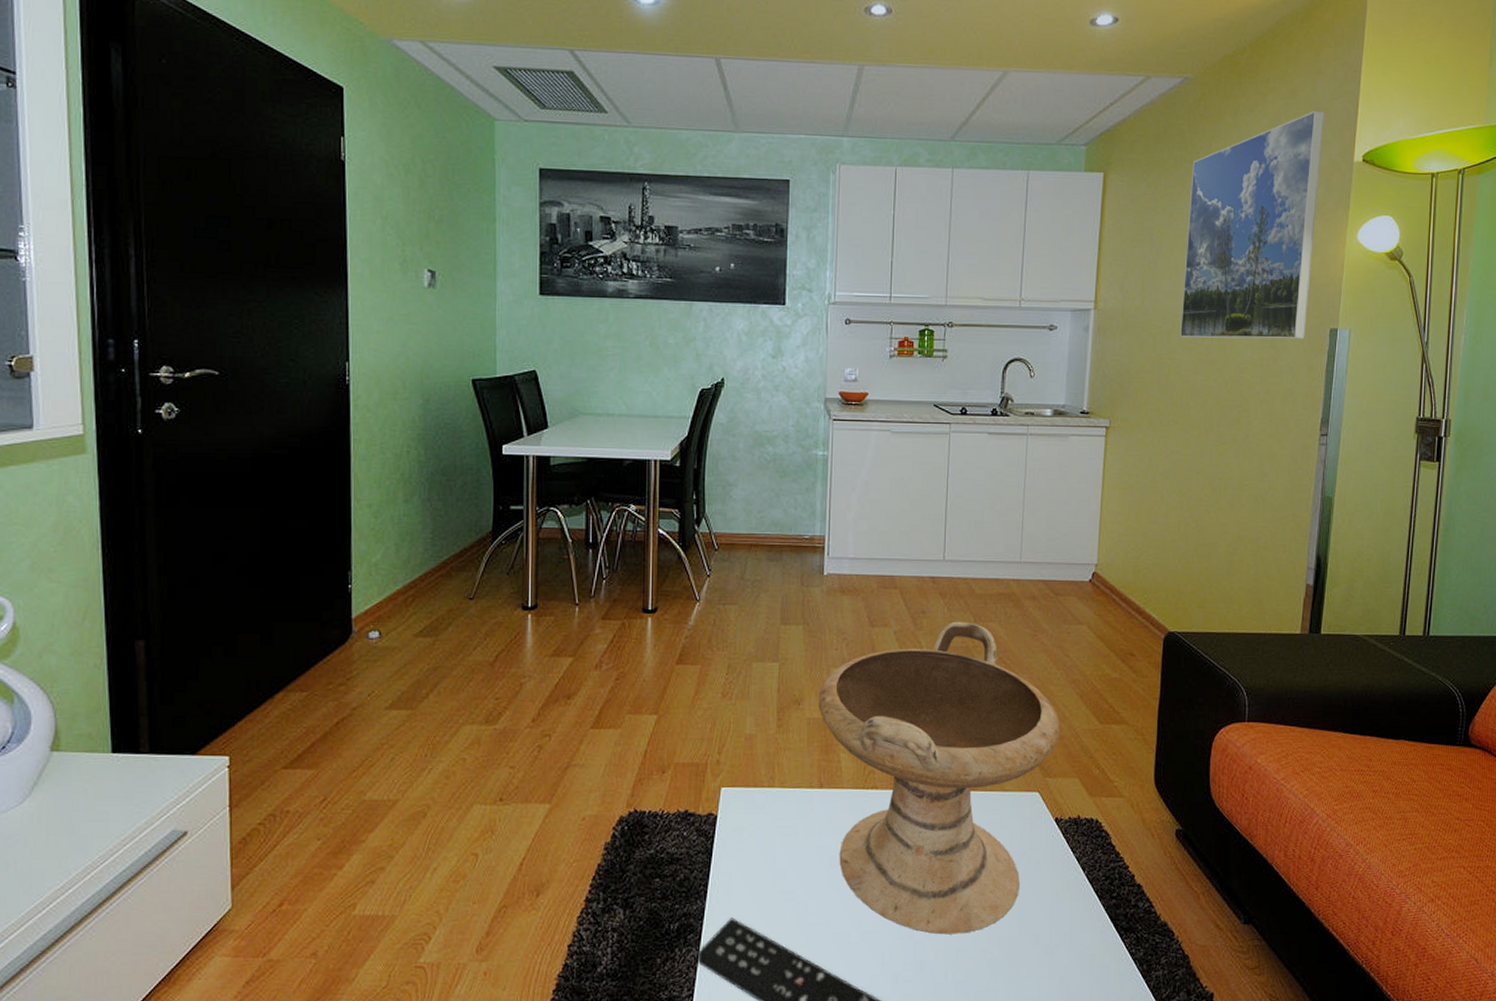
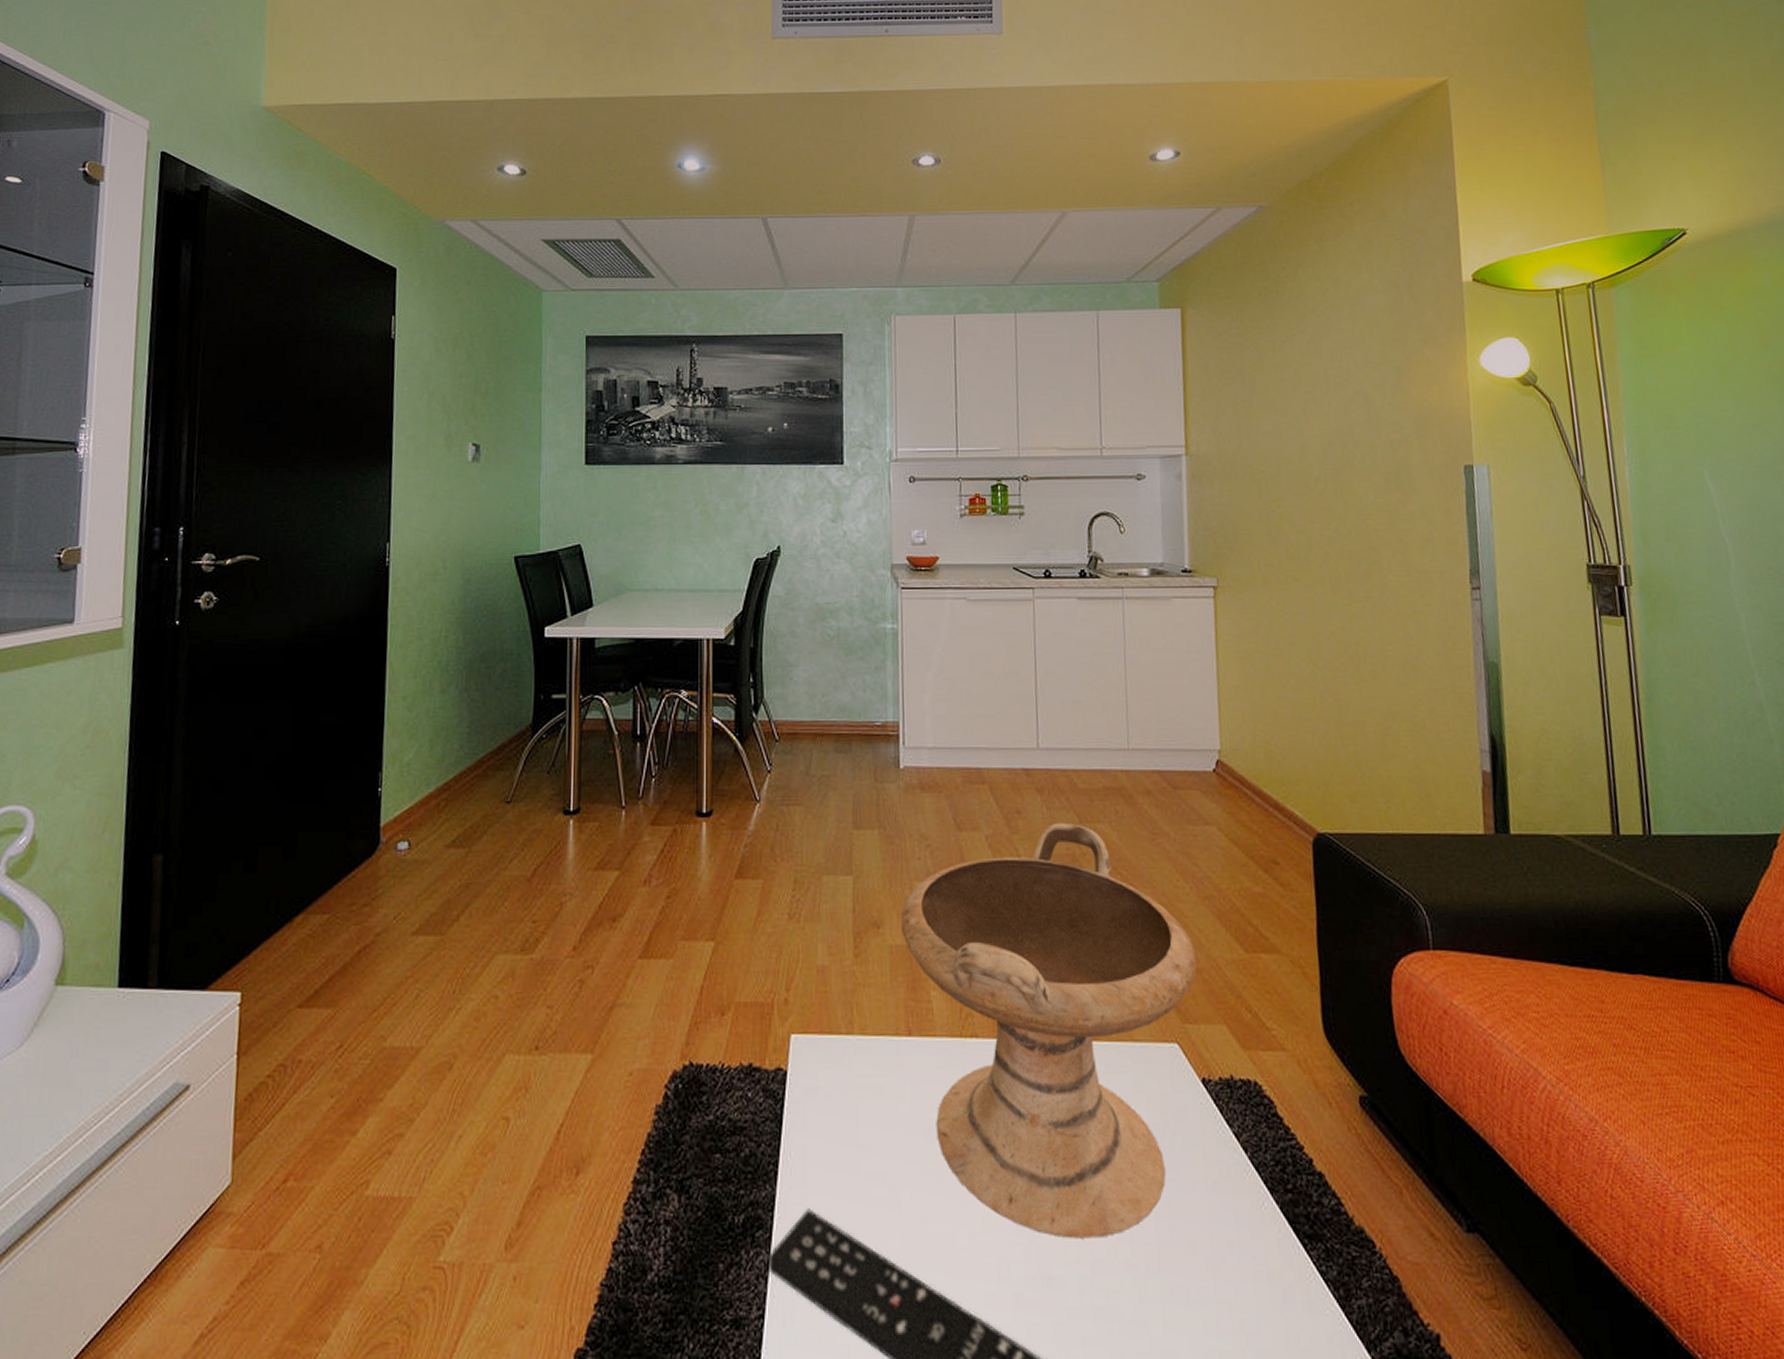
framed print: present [1180,110,1325,339] -> none [1278,231,1436,481]

